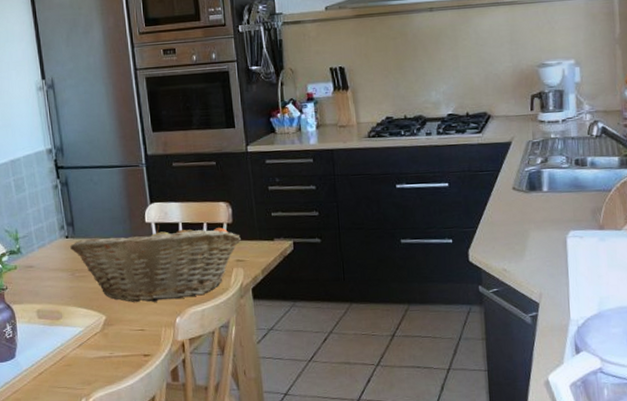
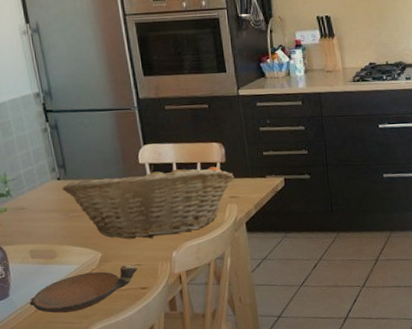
bowl: none [34,329,141,378] -> present [29,264,138,313]

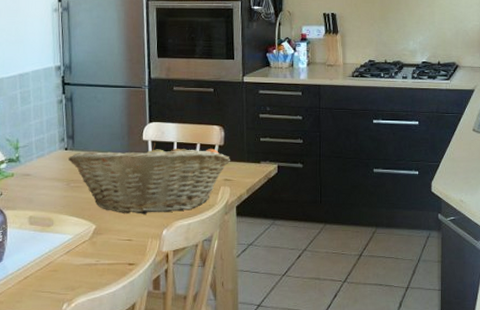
bowl: present [29,264,138,313] -> none [20,238,128,282]

